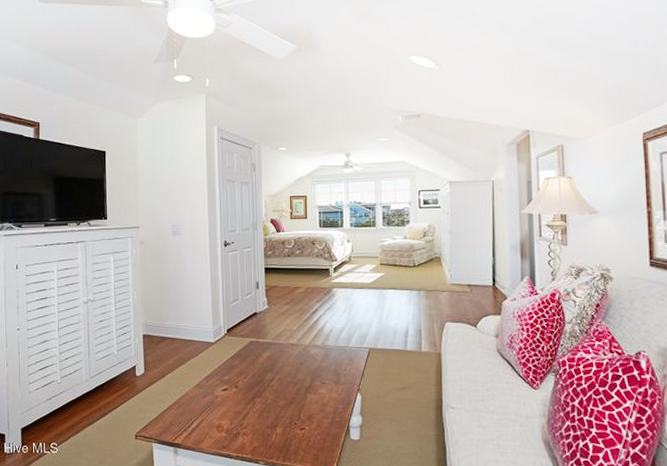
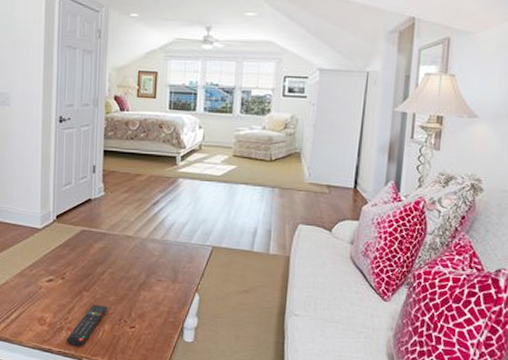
remote control: none [243,409,278,451] -> present [67,304,107,347]

